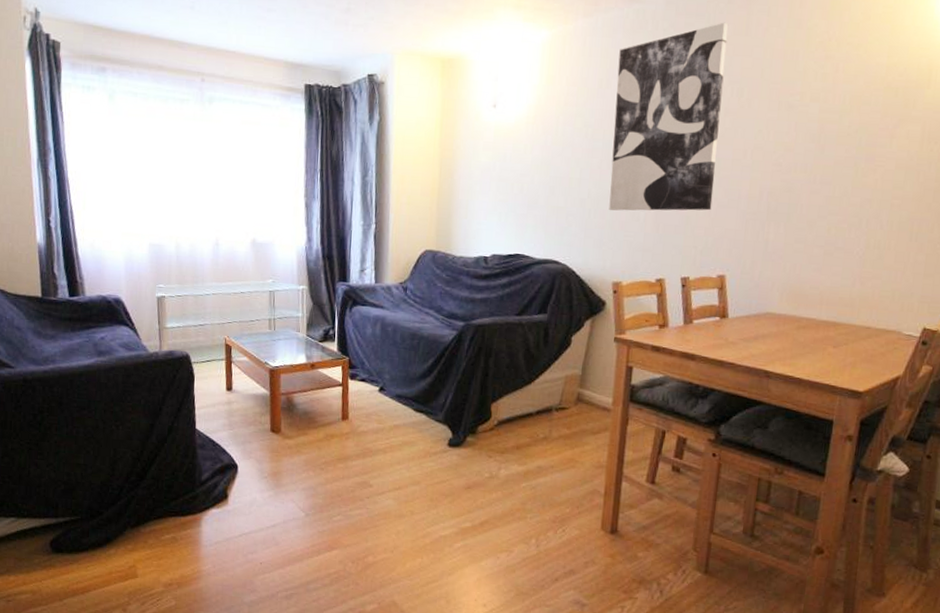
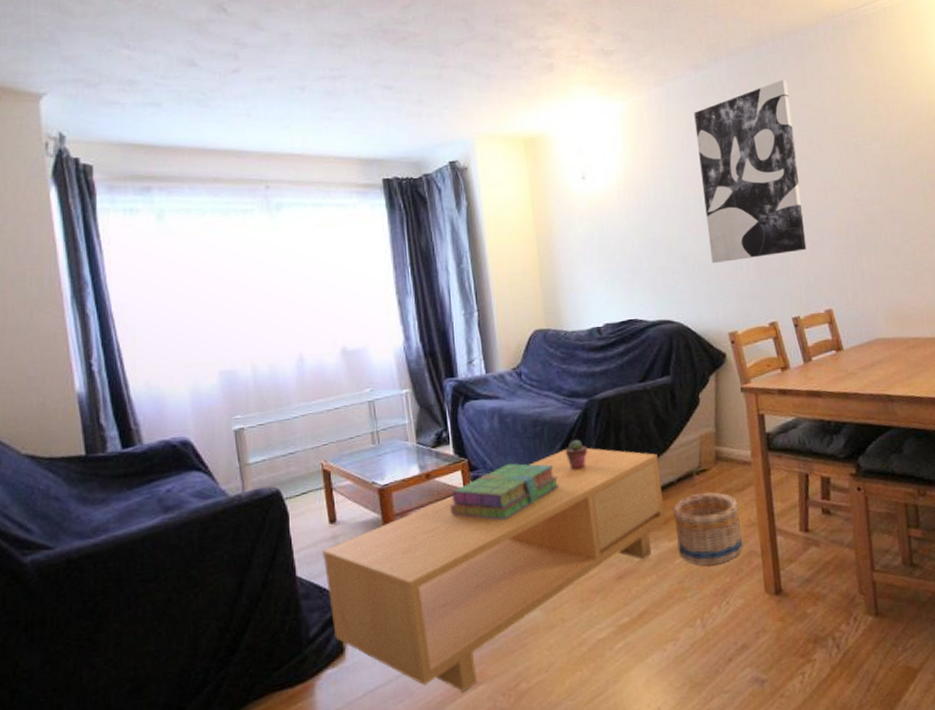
coffee table: none [218,365,522,552] -> present [322,447,666,692]
stack of books: none [328,368,427,417] -> present [451,463,559,520]
potted succulent: none [436,357,458,386] -> present [565,439,588,471]
basket: none [526,428,592,495] -> present [672,492,743,566]

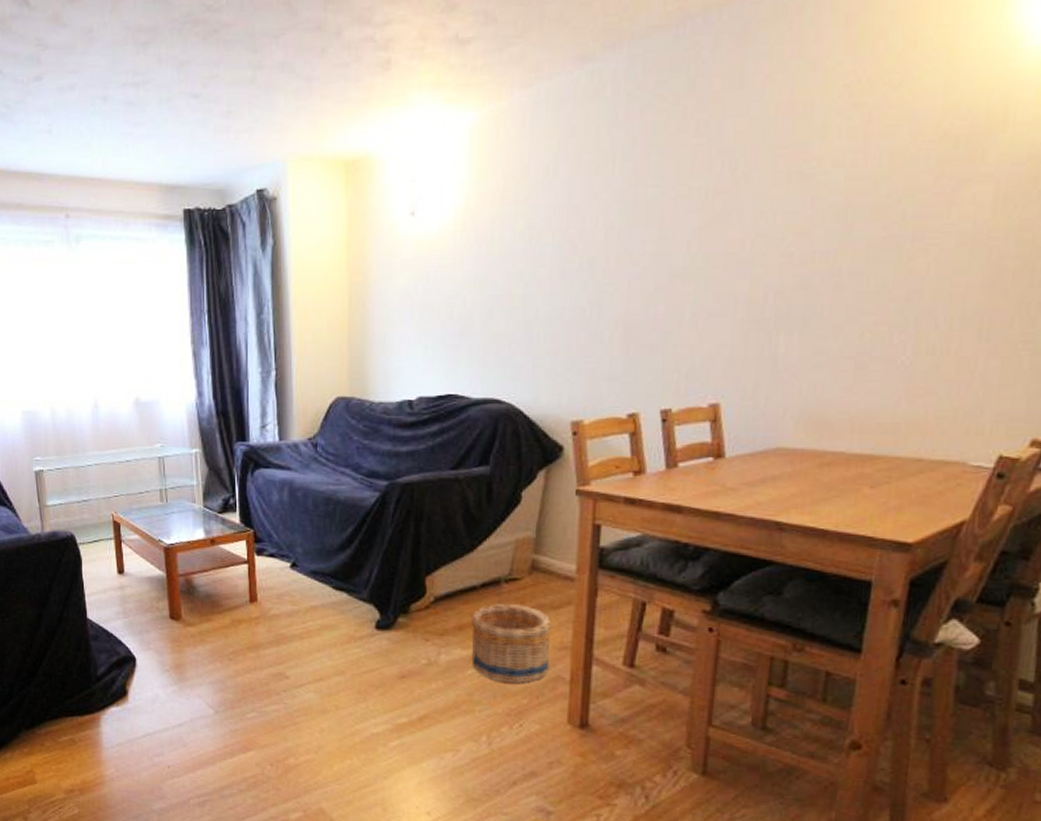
coffee table: present [322,447,666,692] -> none [111,534,462,754]
stack of books: present [451,463,559,520] -> none [233,540,347,598]
potted succulent: present [565,439,588,471] -> none [357,524,383,559]
wall art: present [694,79,807,263] -> none [563,74,716,331]

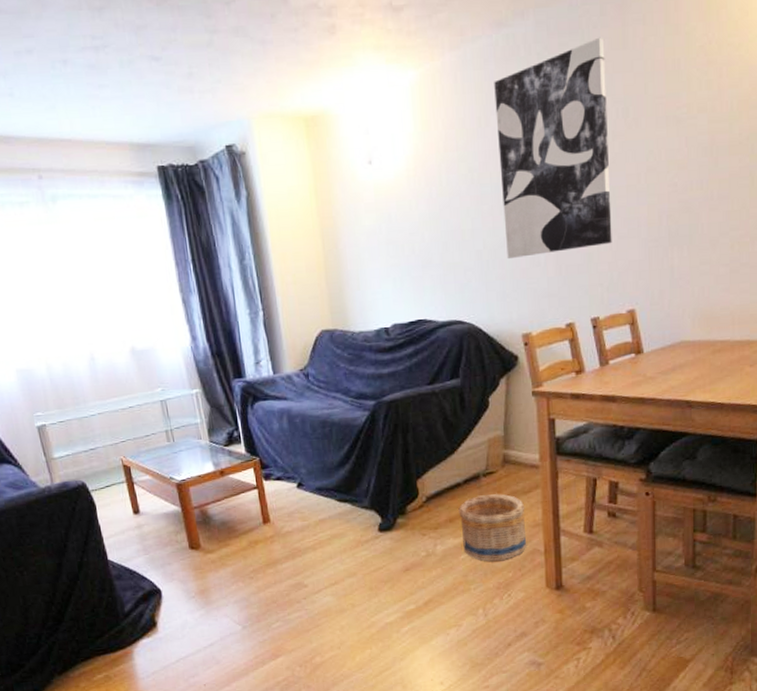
wall art: none [563,74,716,331] -> present [494,37,612,258]

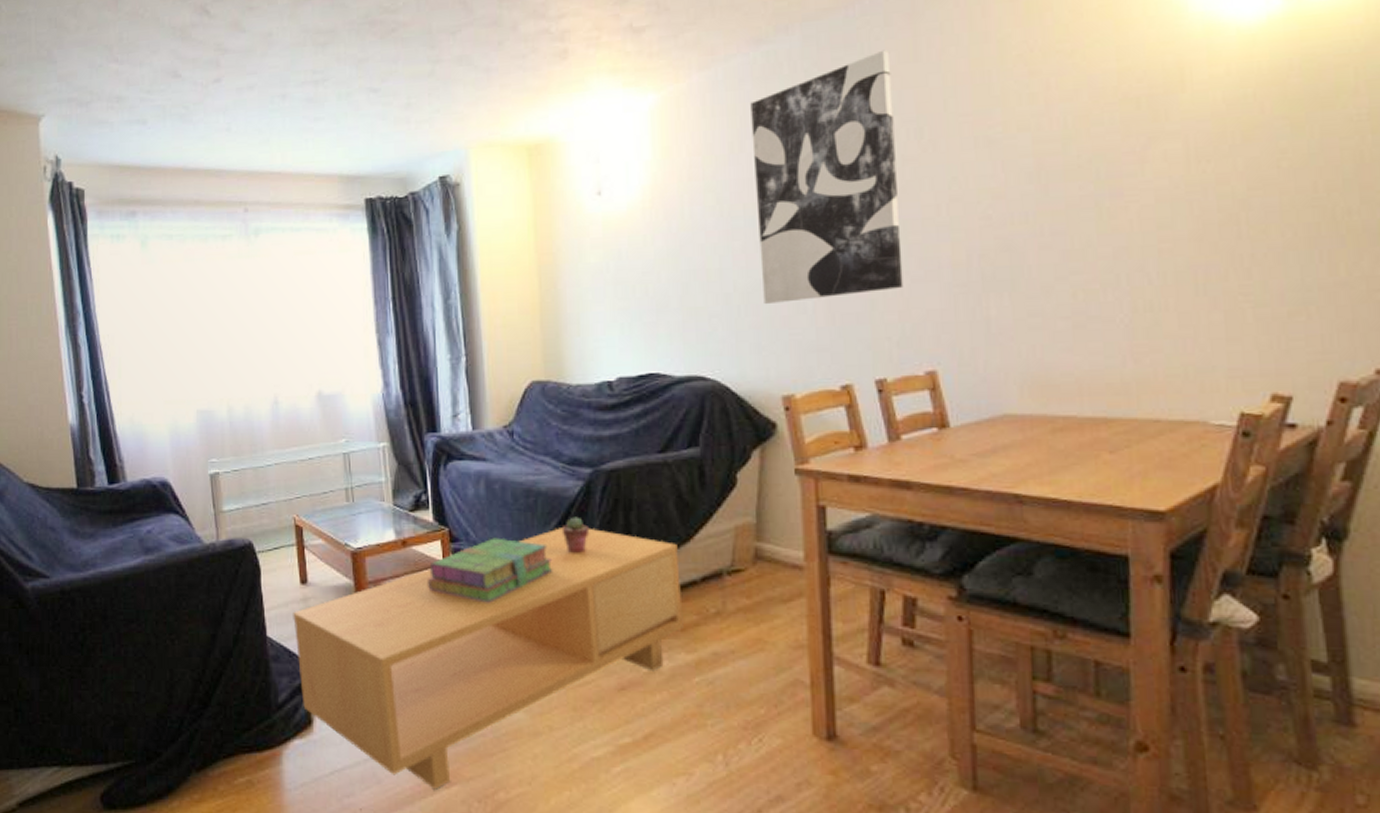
coffee table: none [129,448,452,662] -> present [293,527,684,790]
stack of books: none [245,462,348,515] -> present [428,537,553,603]
potted succulent: none [353,440,376,471] -> present [561,517,590,554]
basket: present [458,494,527,561] -> none [693,599,786,690]

